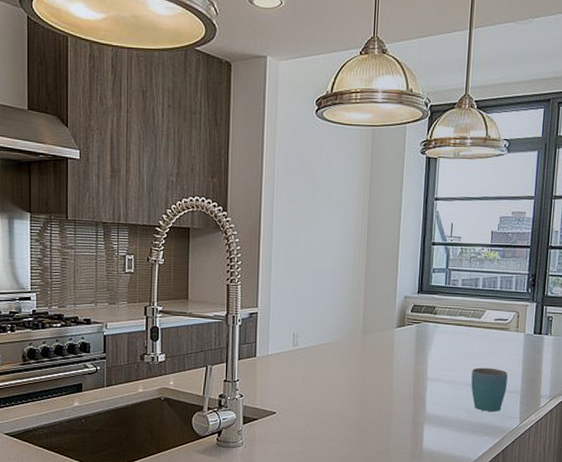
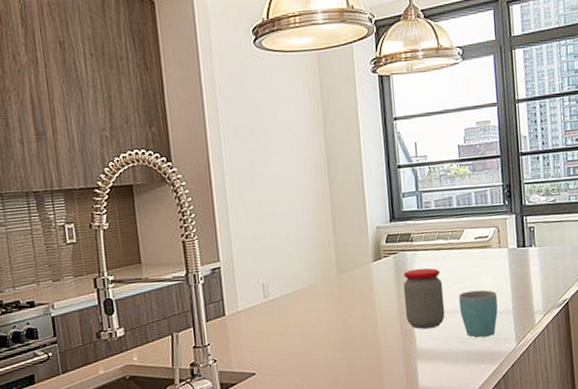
jar: none [420,339,459,396] -> present [403,268,445,329]

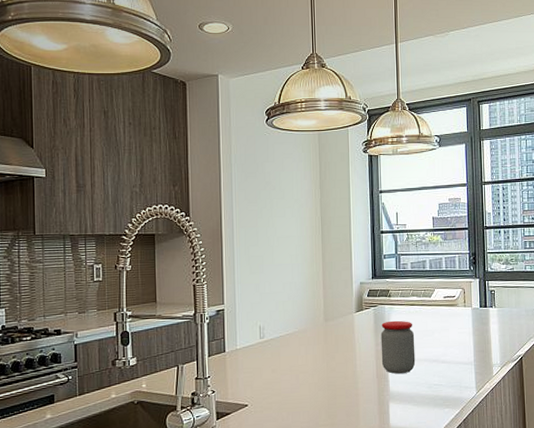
mug: present [459,290,498,338] -> none [428,342,461,384]

